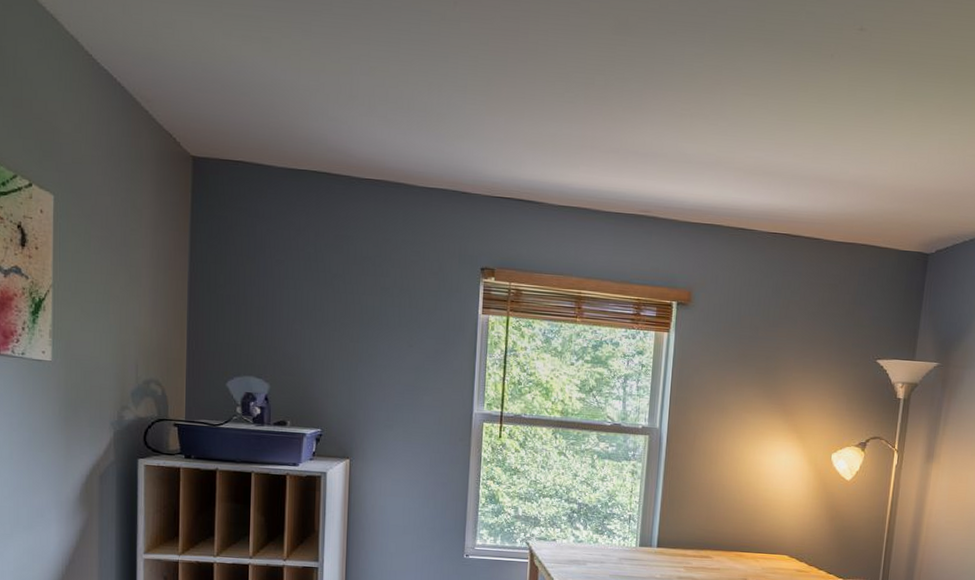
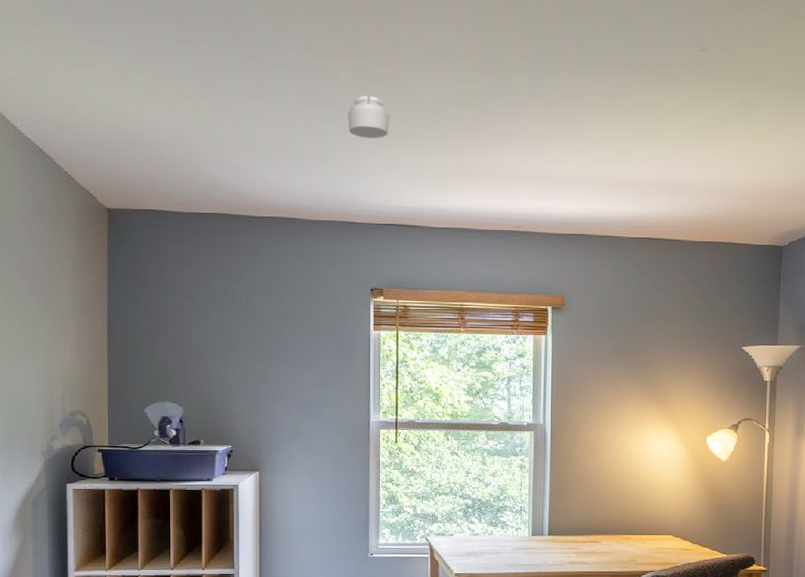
smoke detector: none [465,50,512,100] -> present [347,96,389,138]

